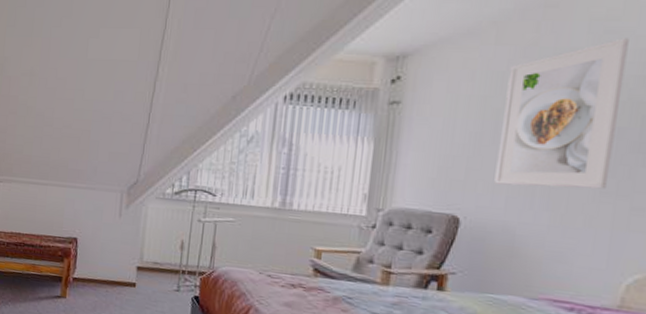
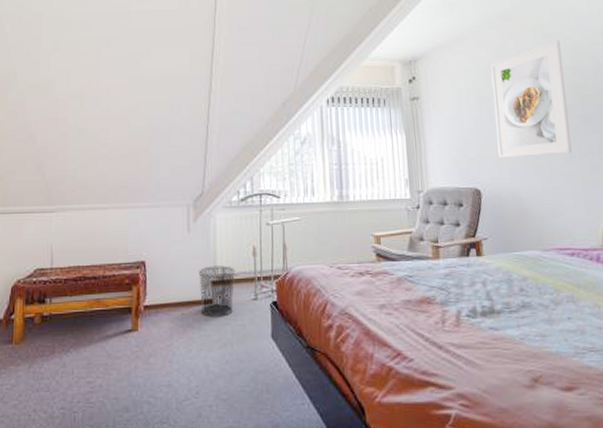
waste bin: none [123,251,162,301] -> present [199,265,236,317]

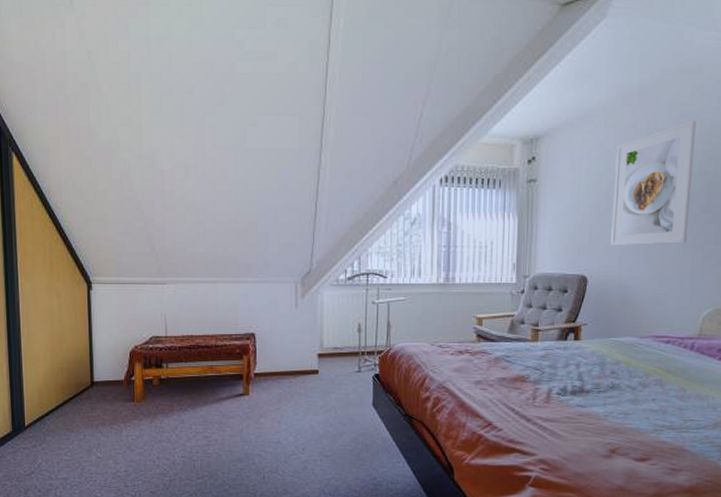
waste bin: present [199,265,236,317] -> none [306,340,341,386]

